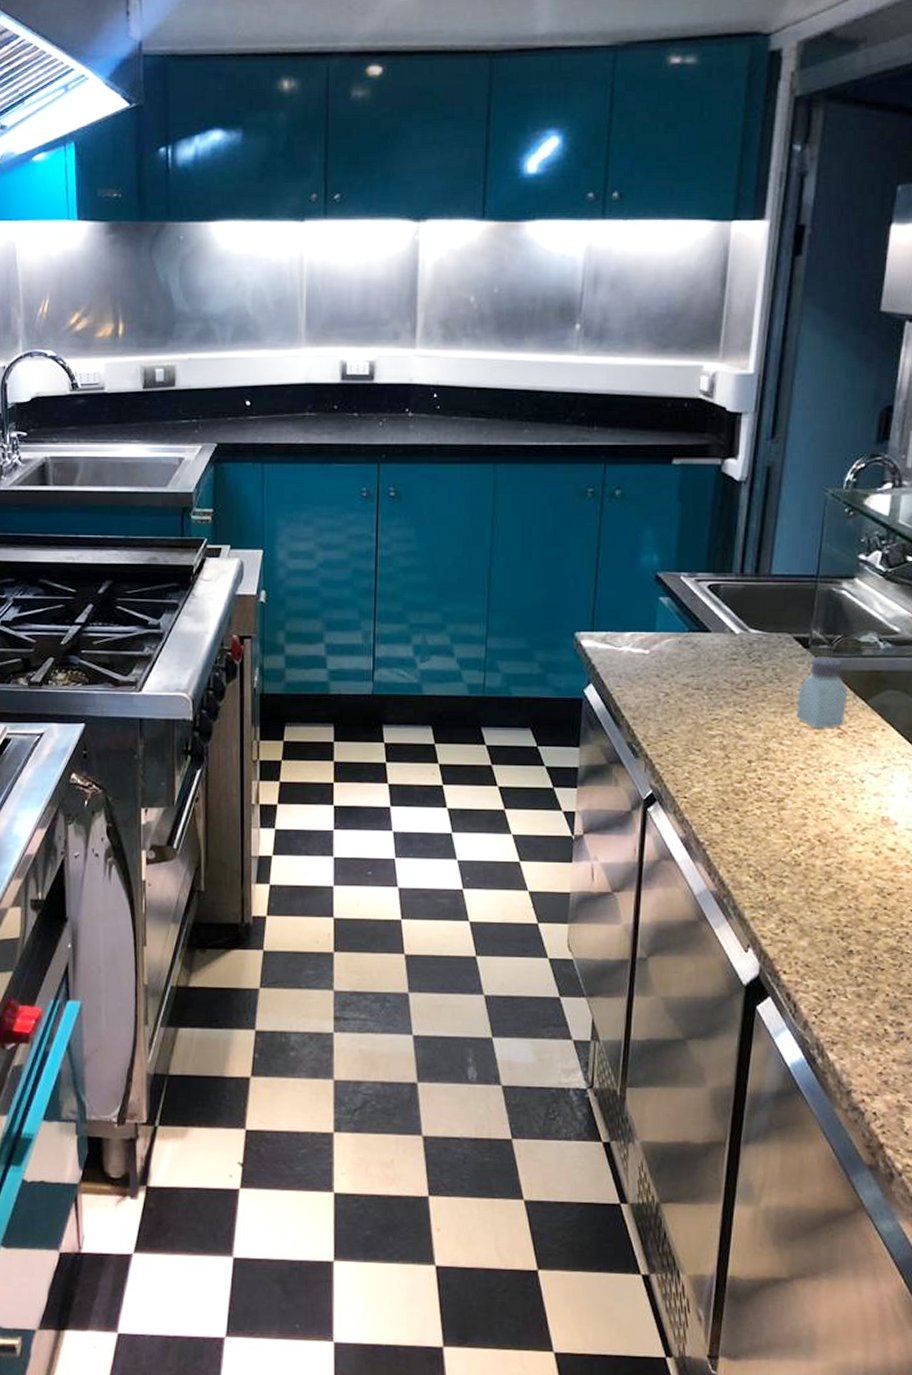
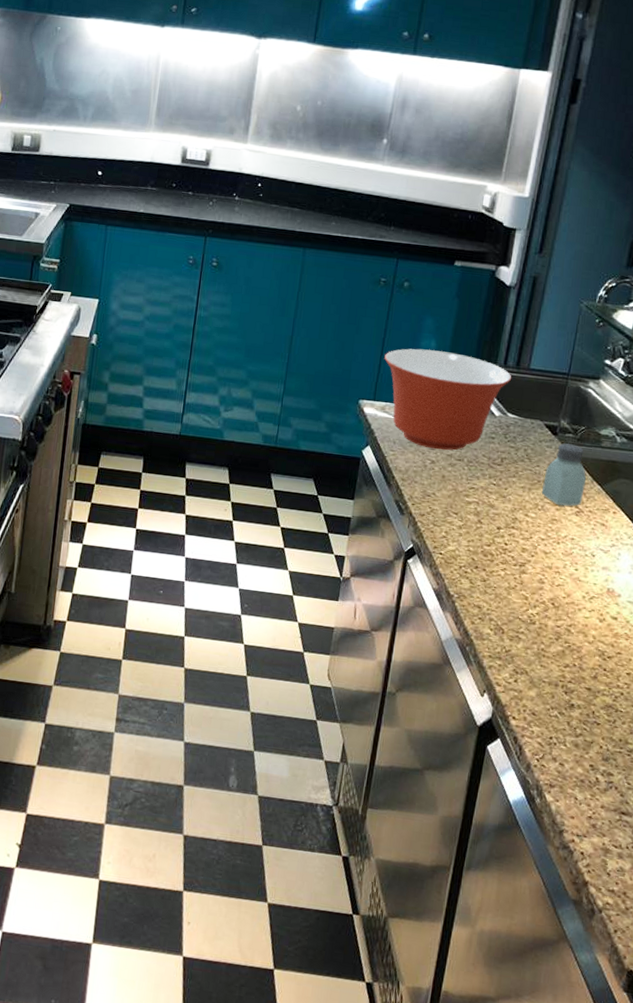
mixing bowl: none [600,566,751,680] -> present [384,348,512,451]

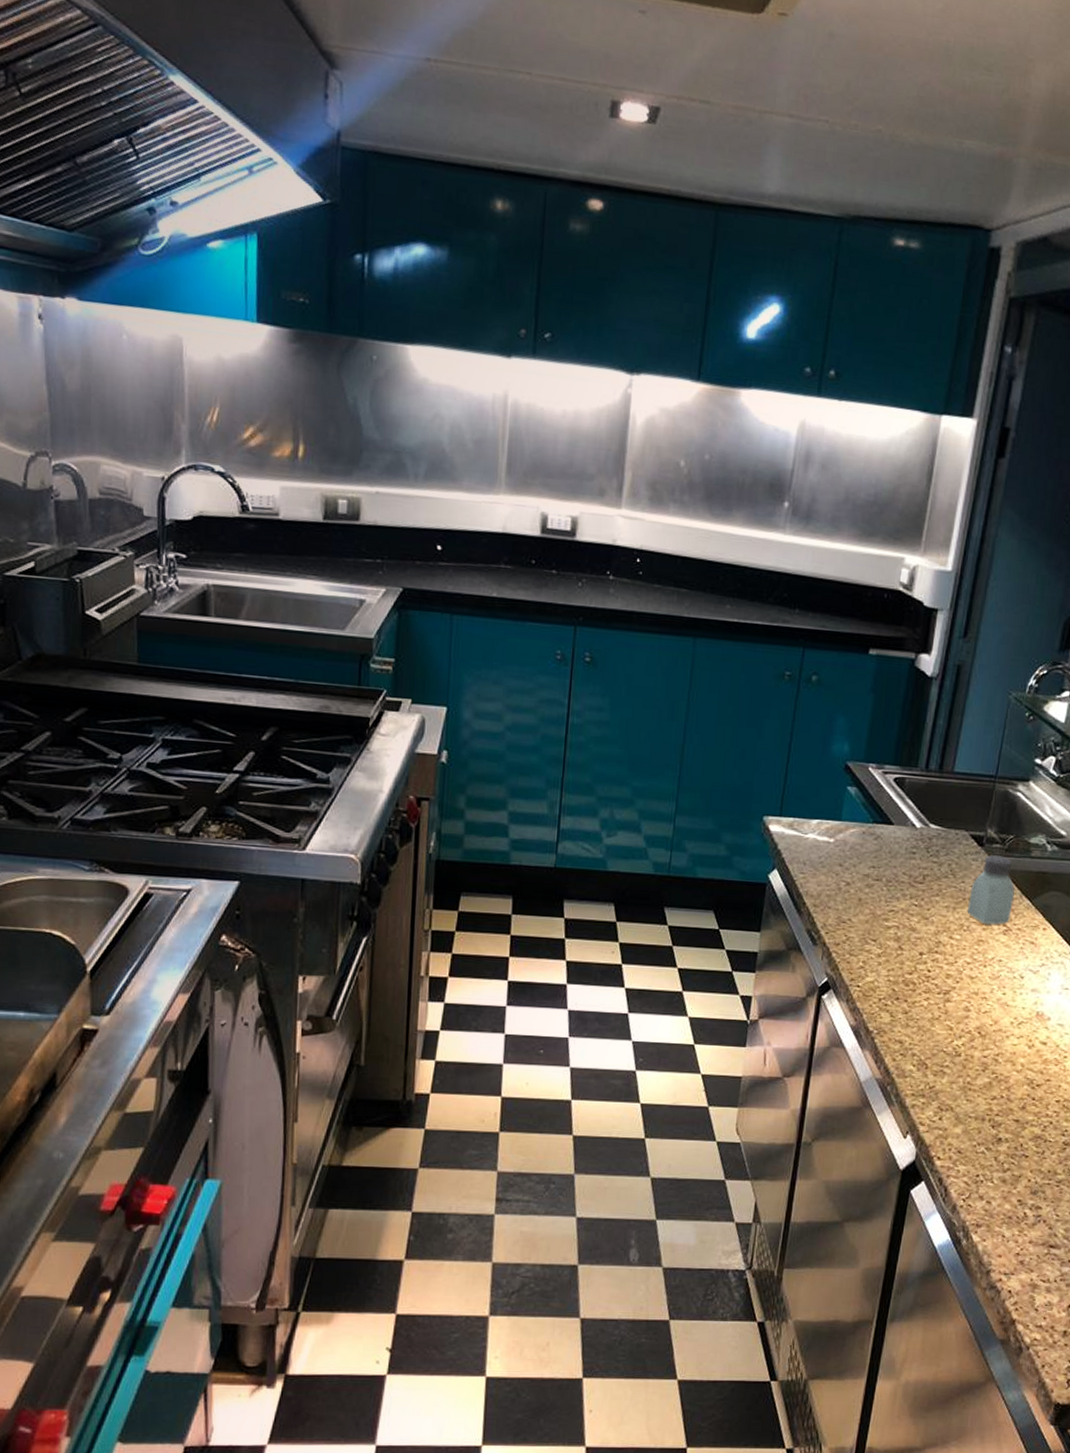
mixing bowl: present [384,348,512,451] -> none [791,753,935,870]

